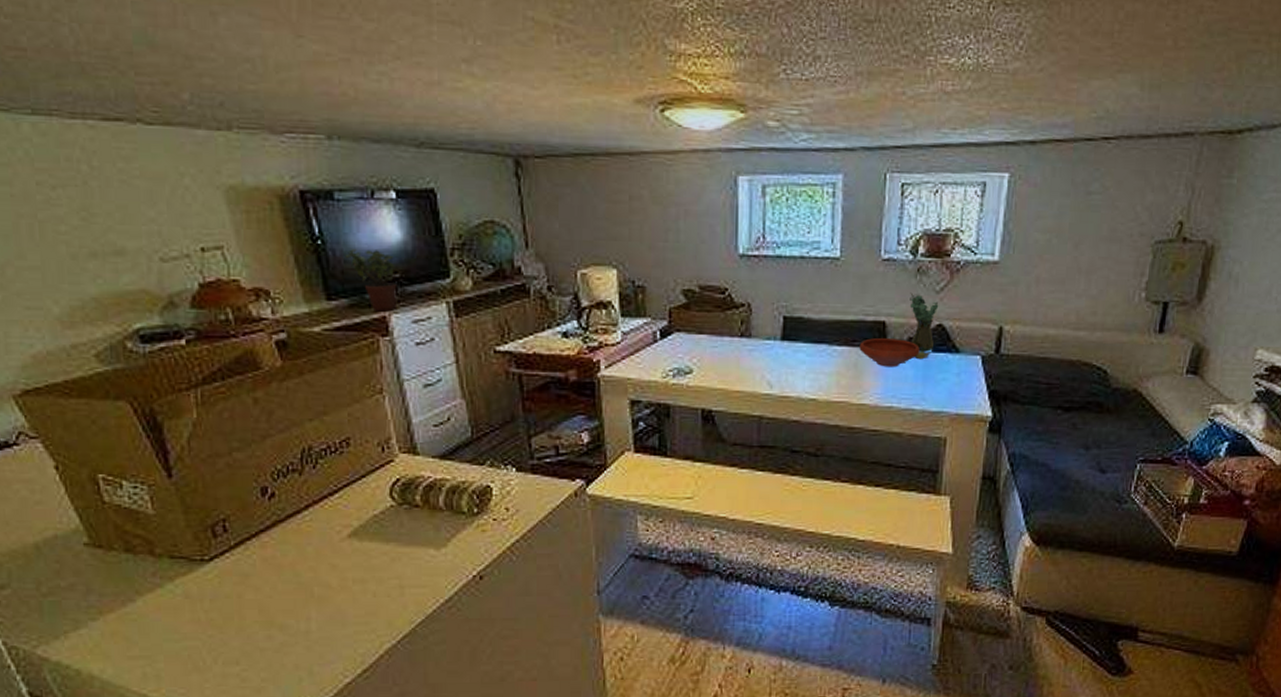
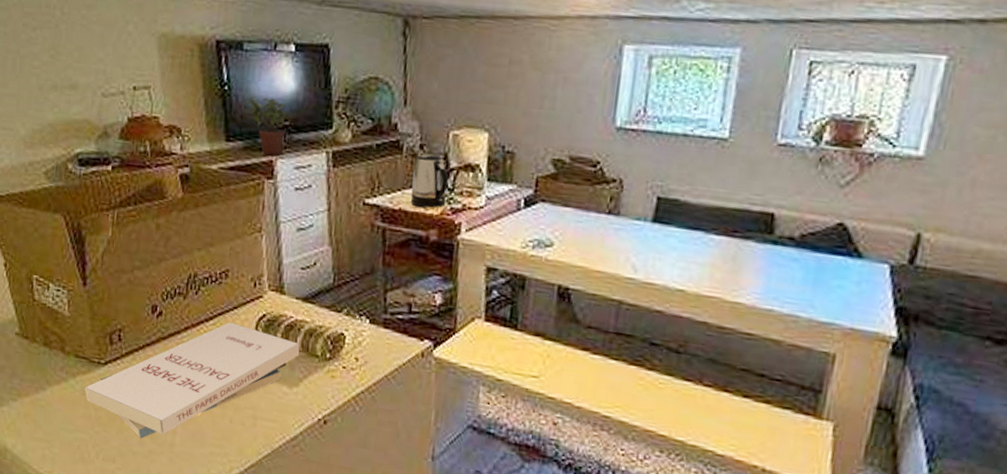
books: none [188,493,444,633] -> present [84,322,300,439]
kettle: none [543,294,582,350] -> present [410,153,449,209]
bowl: present [859,338,920,367] -> none [740,230,813,267]
vase: present [909,292,939,359] -> none [803,184,842,261]

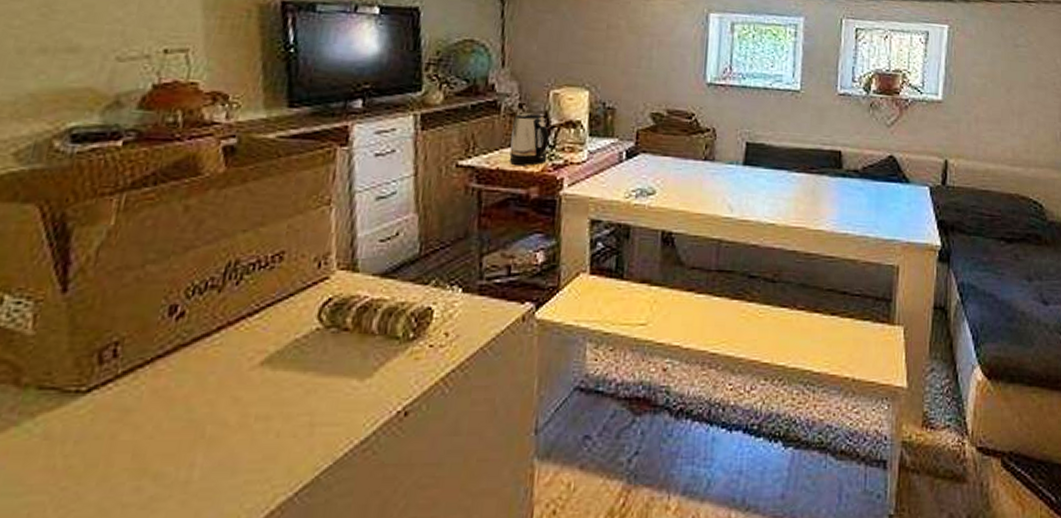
books: present [84,322,300,439] -> none [48,313,376,484]
potted plant: present [245,96,287,157] -> none [316,59,367,122]

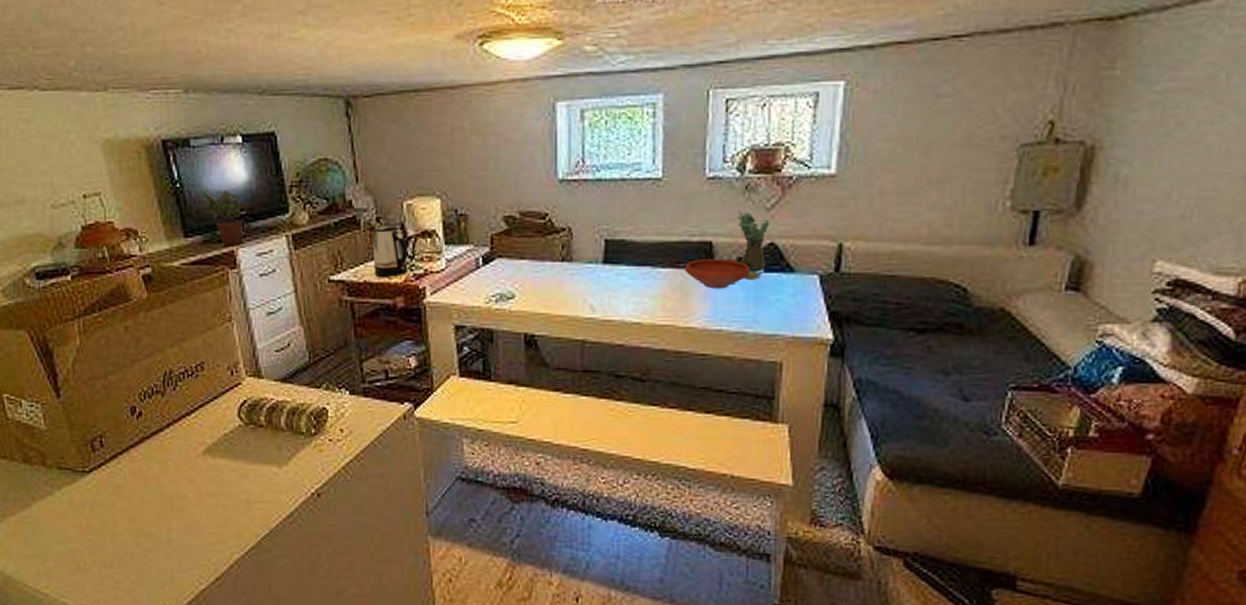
potted plant: none [316,59,367,122] -> present [199,190,244,246]
bowl: none [817,166,873,195] -> present [685,259,750,289]
vase: none [863,125,890,188] -> present [738,211,770,279]

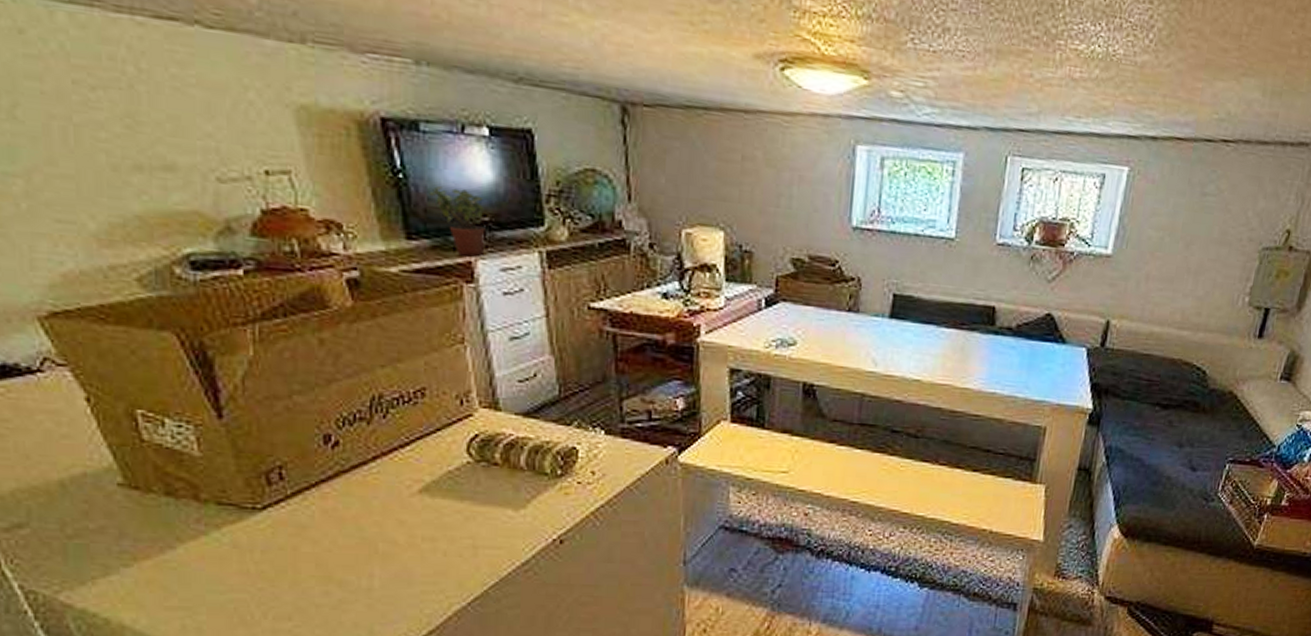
kettle: present [372,225,408,278] -> none [642,253,684,311]
bowl: present [685,259,750,289] -> none [967,322,1027,354]
vase: present [738,211,770,279] -> none [1019,279,1049,347]

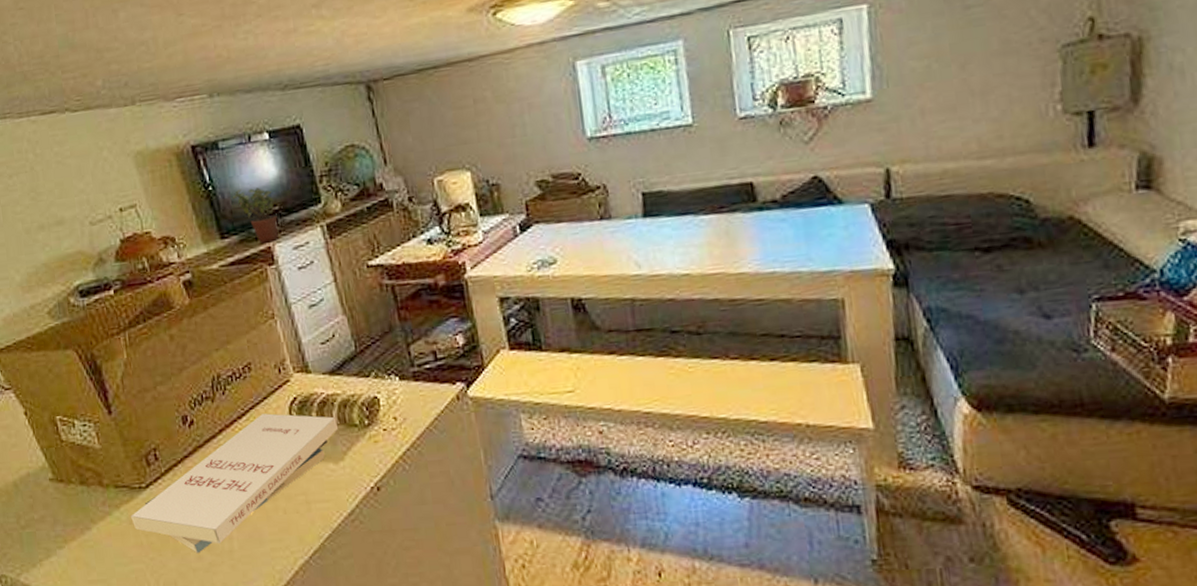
books: none [236,446,525,588] -> present [131,413,339,554]

